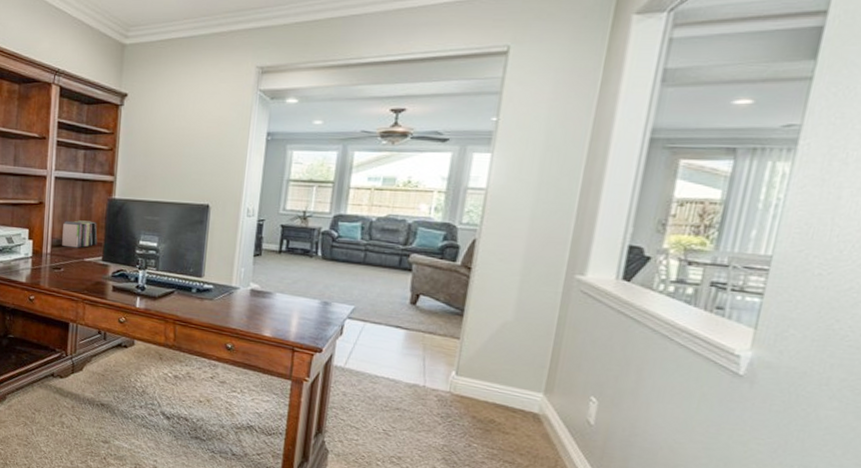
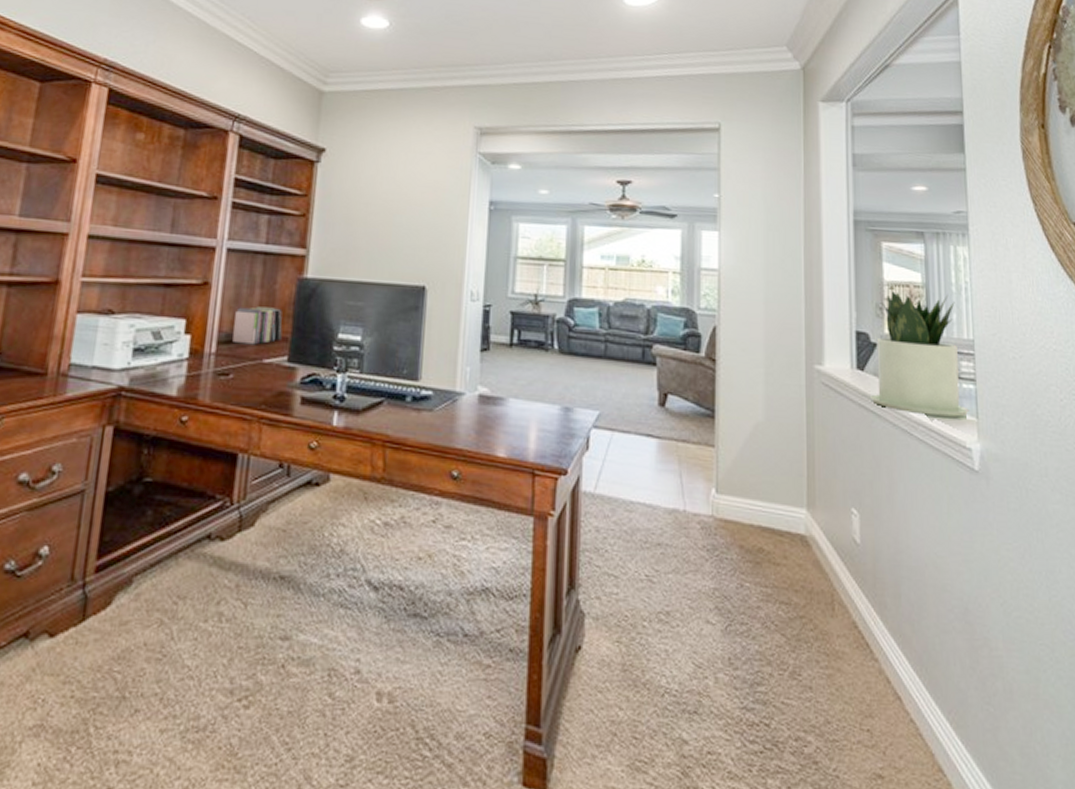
planter: none [632,208,758,327] -> present [870,291,969,417]

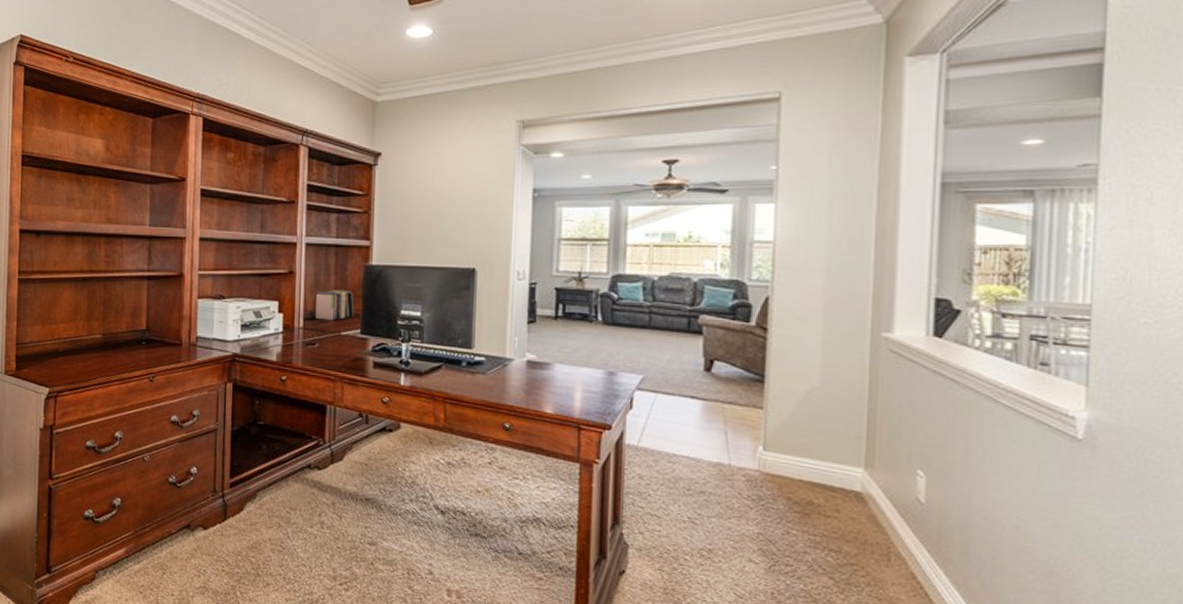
planter: present [870,291,969,417] -> none [949,256,1077,385]

